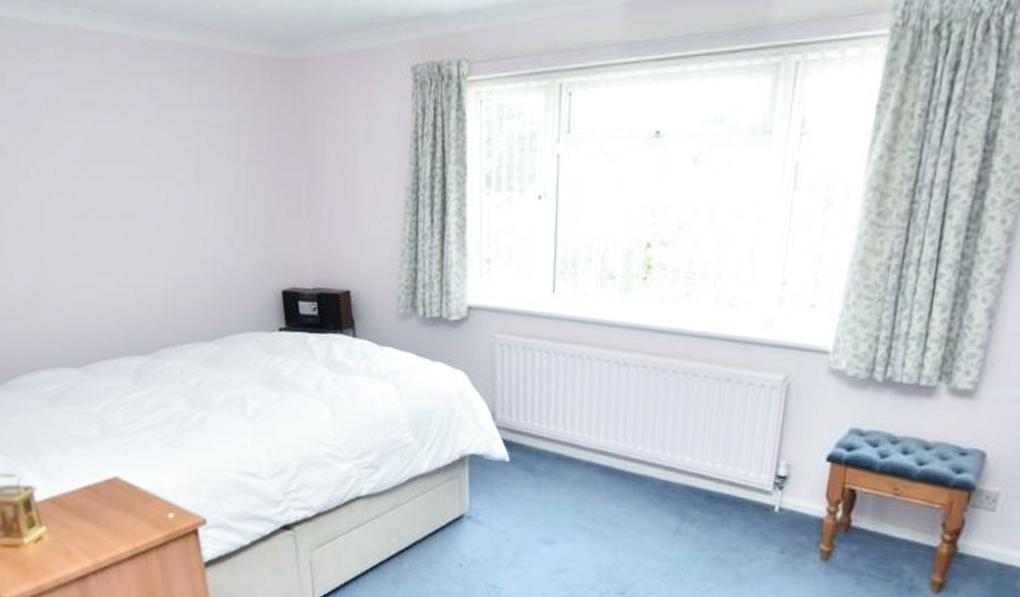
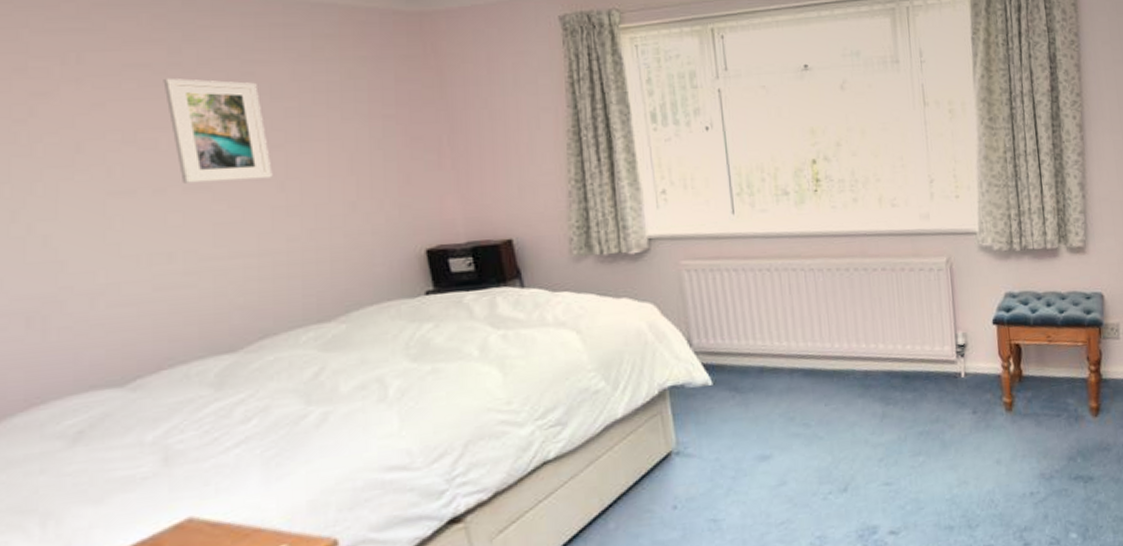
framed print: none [107,117,177,211] -> present [163,79,273,184]

